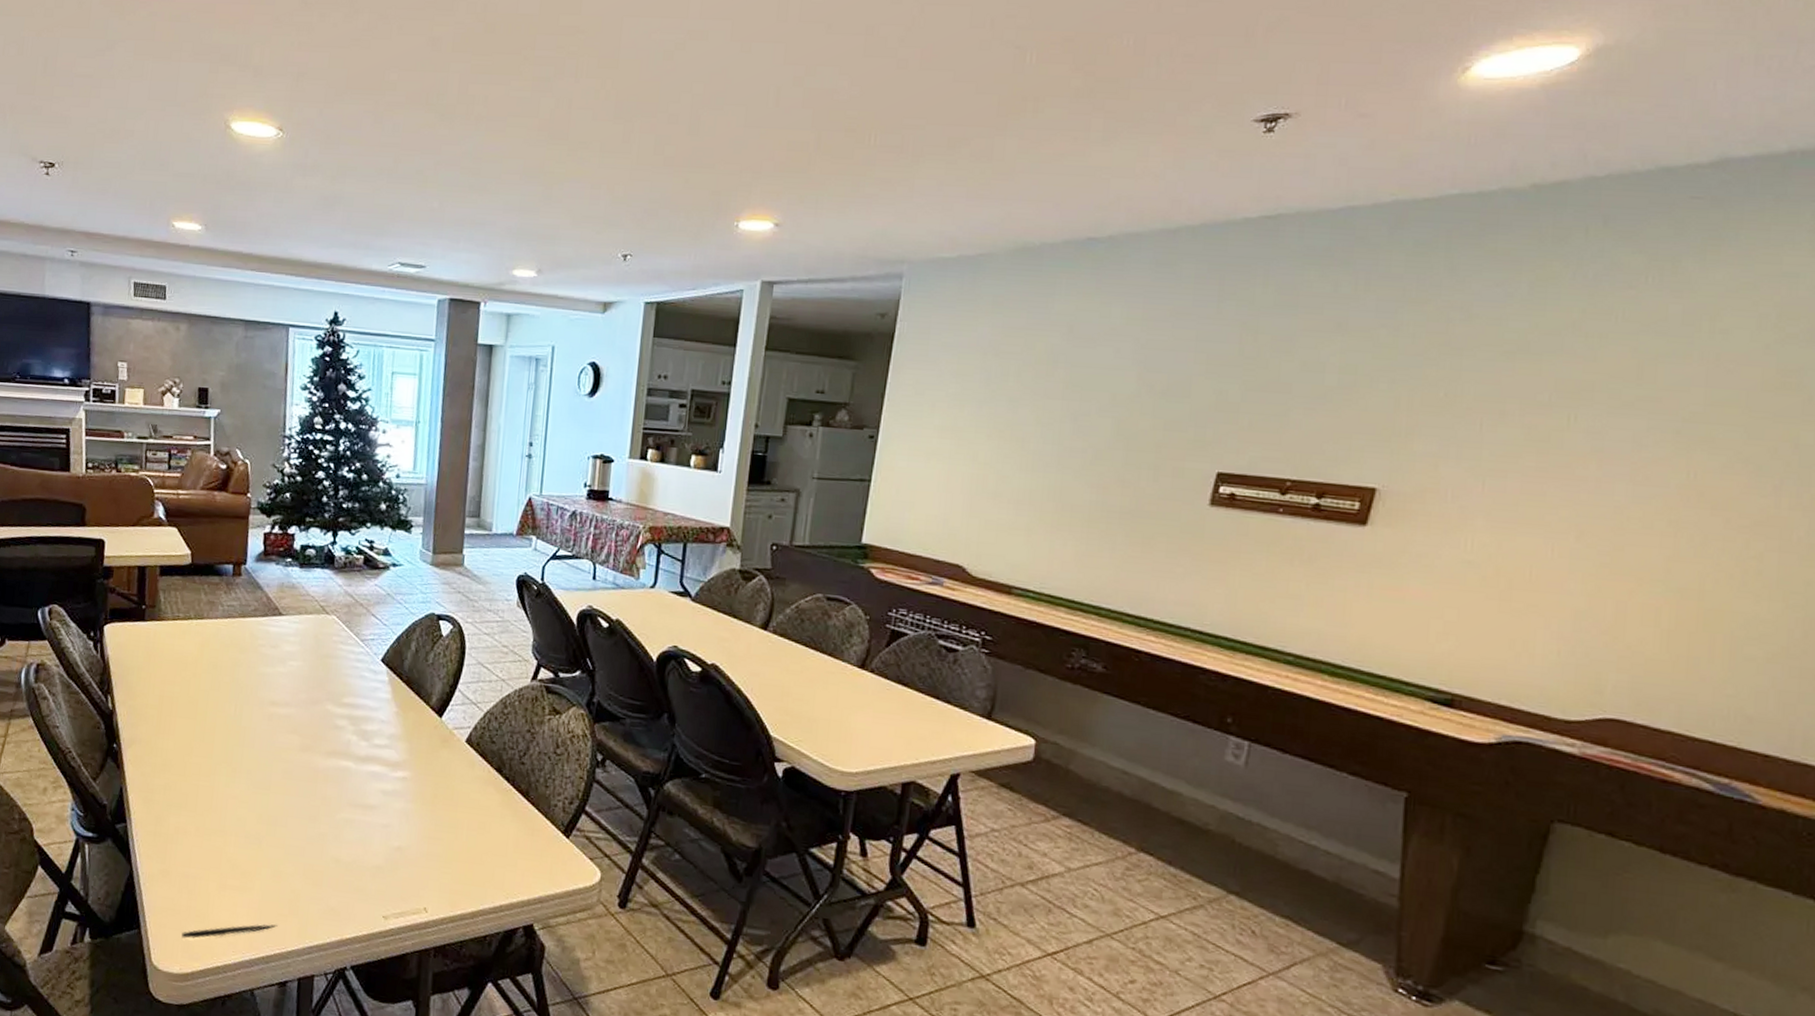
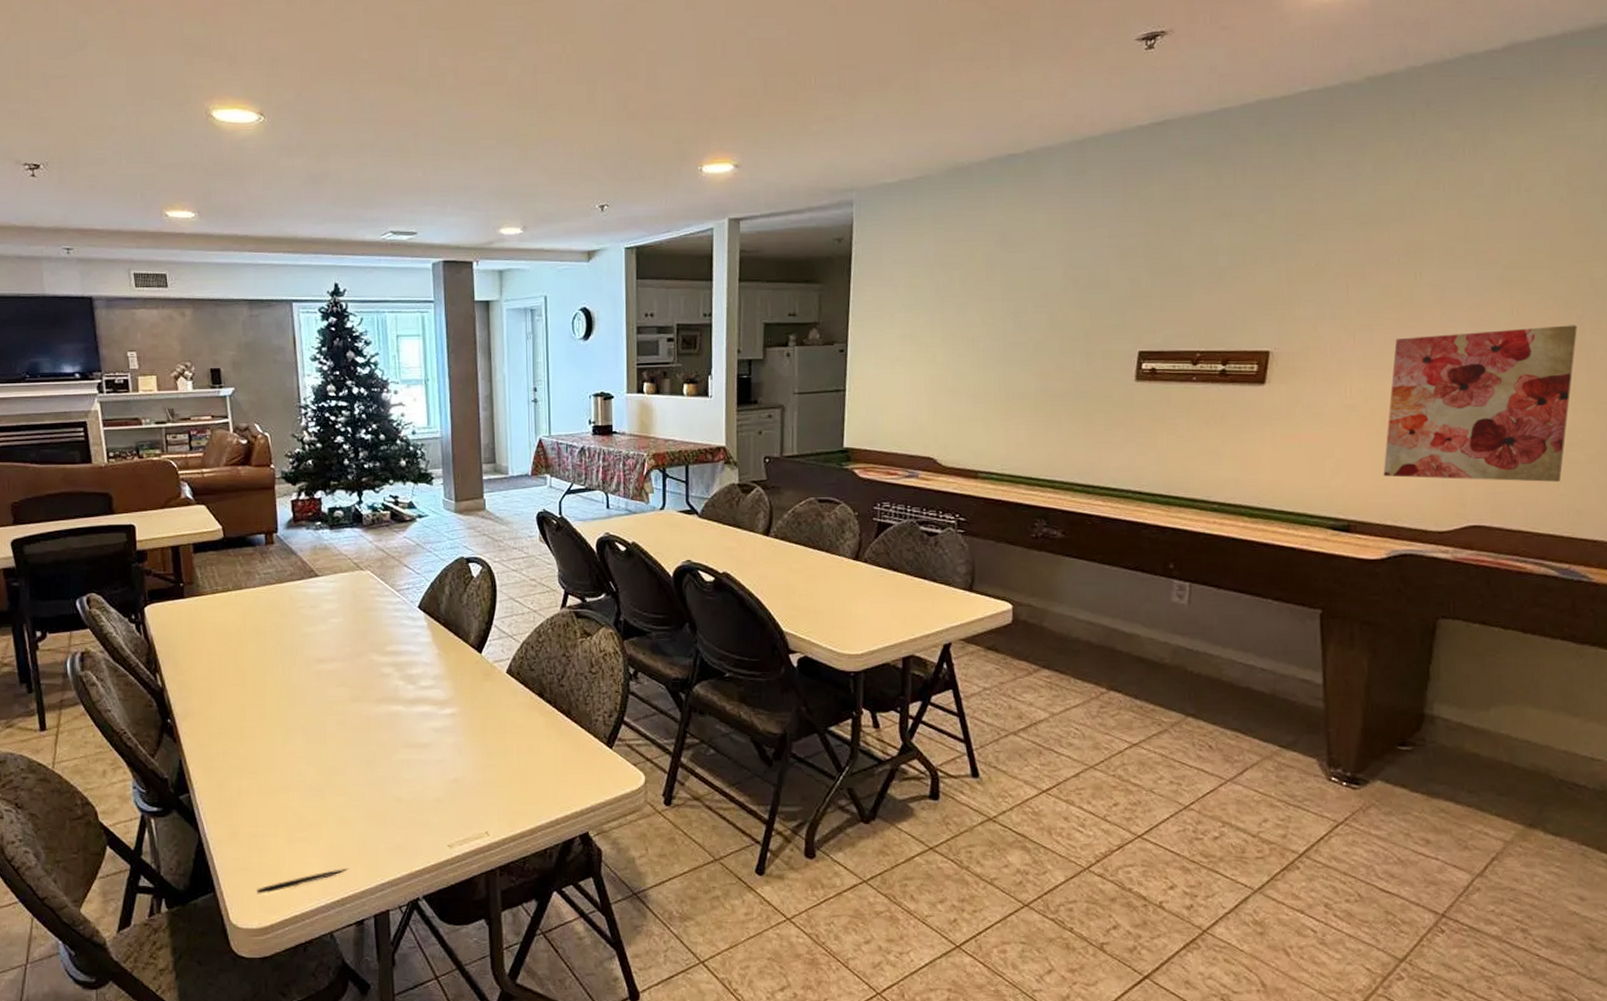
wall art: none [1502,489,1771,680] -> present [1383,325,1577,482]

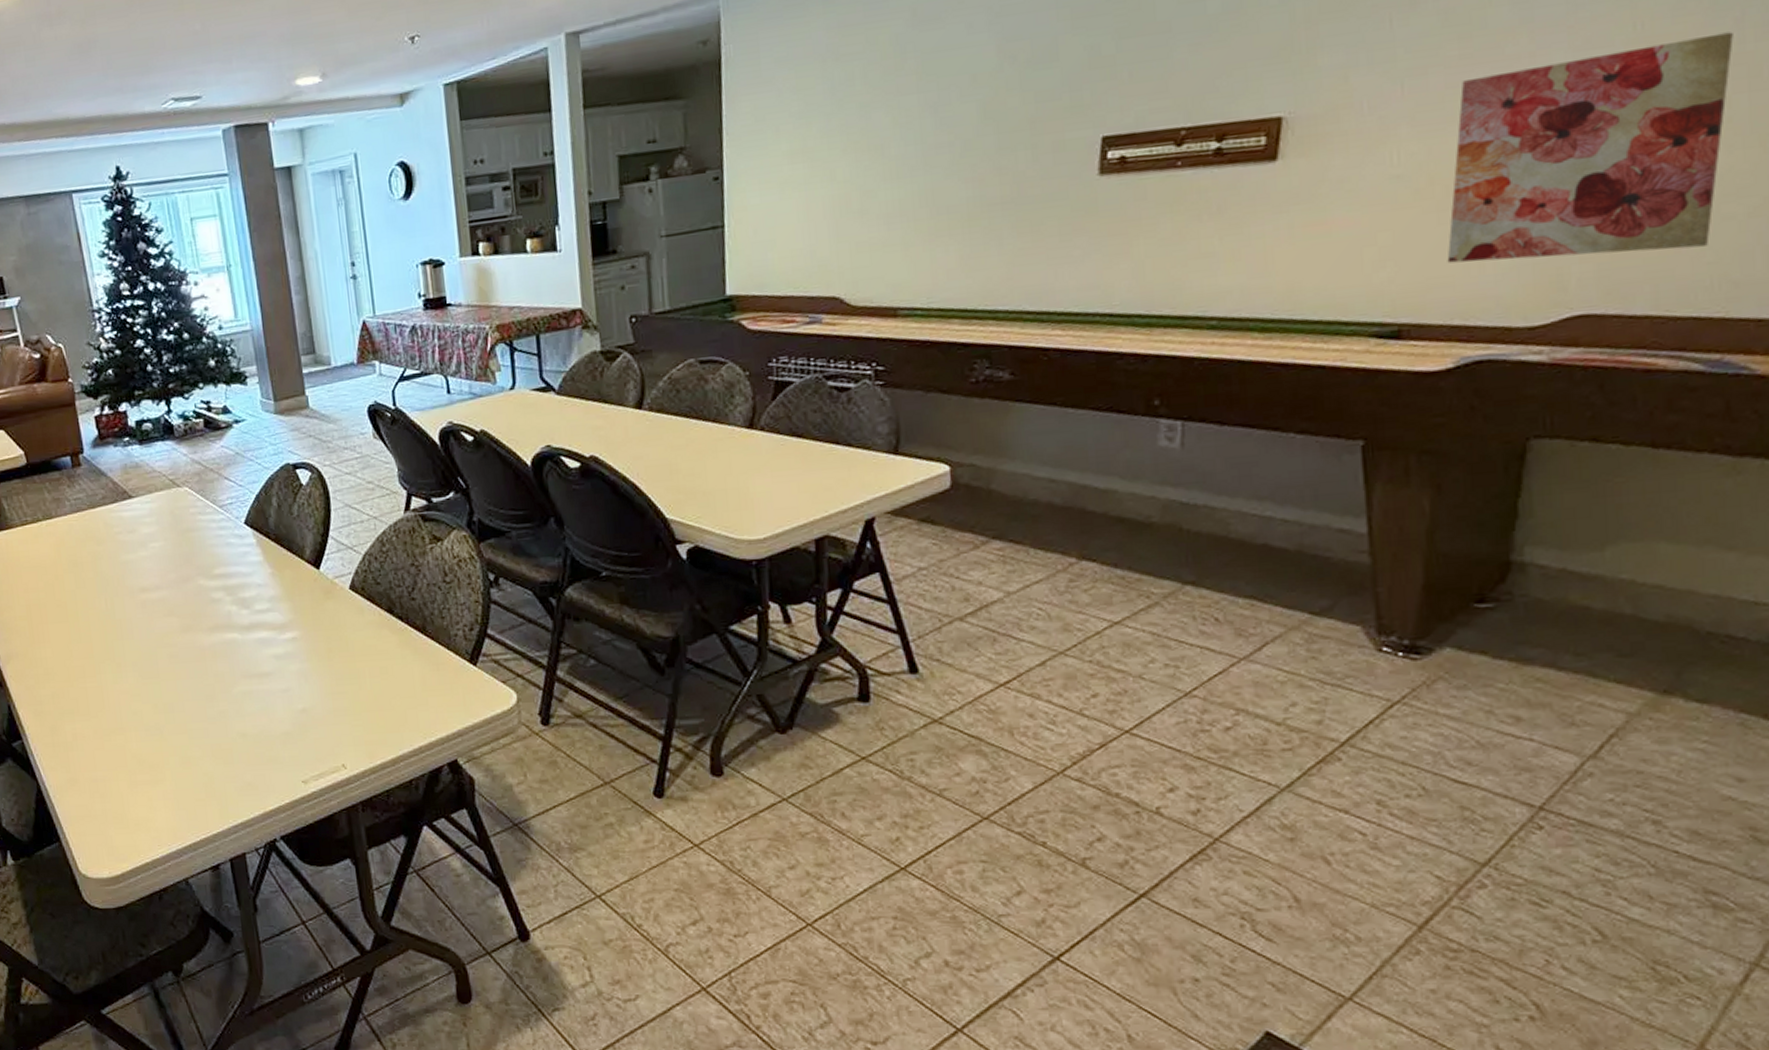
pen: present [257,869,349,894] -> none [103,811,198,842]

